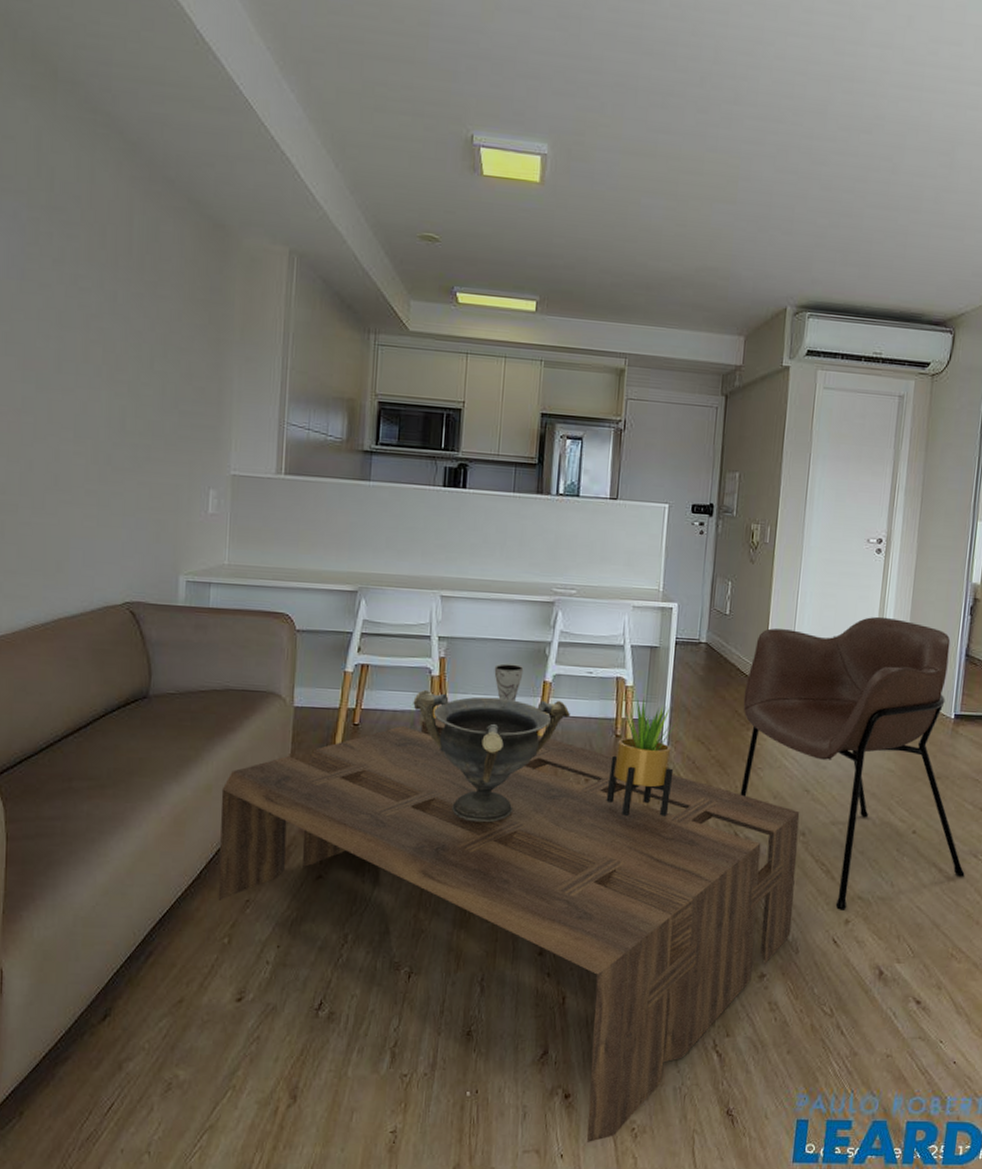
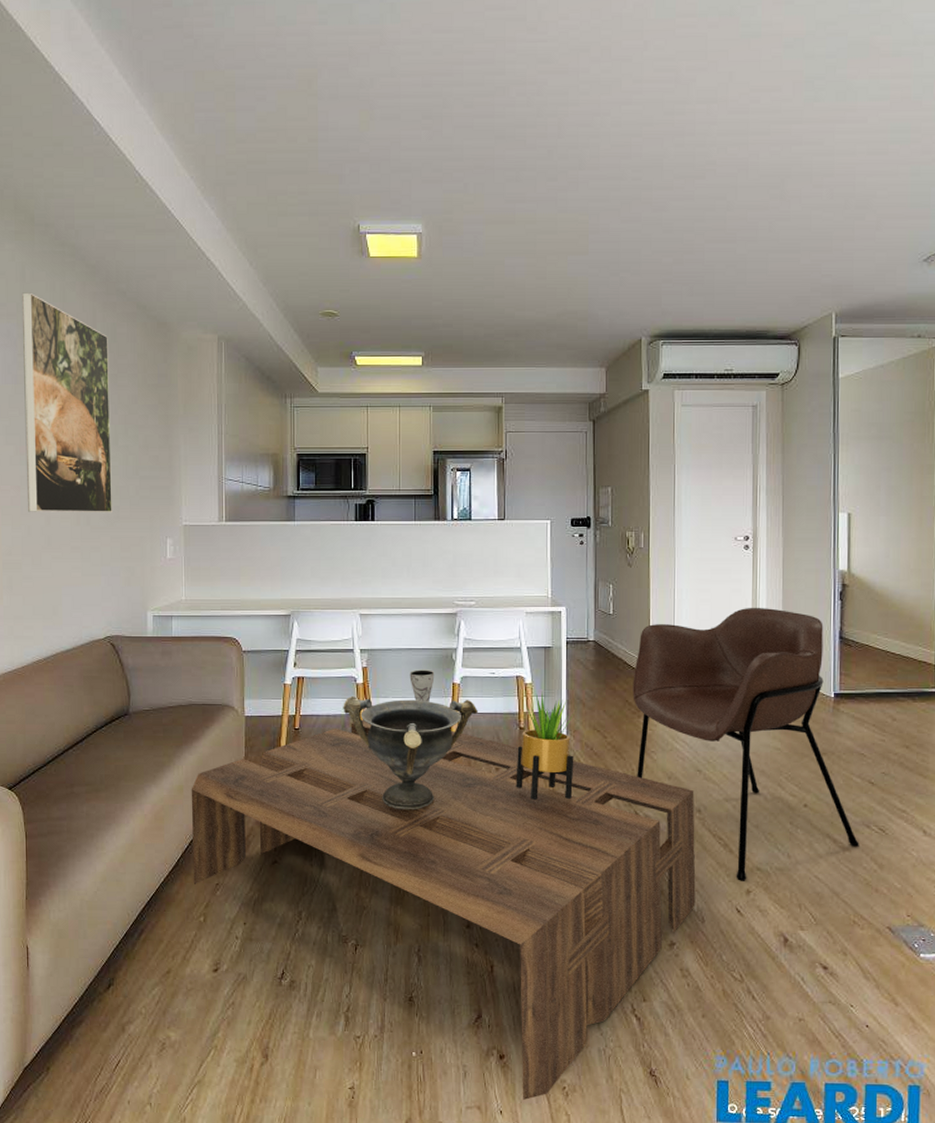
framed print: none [29,165,148,453] -> present [21,292,112,513]

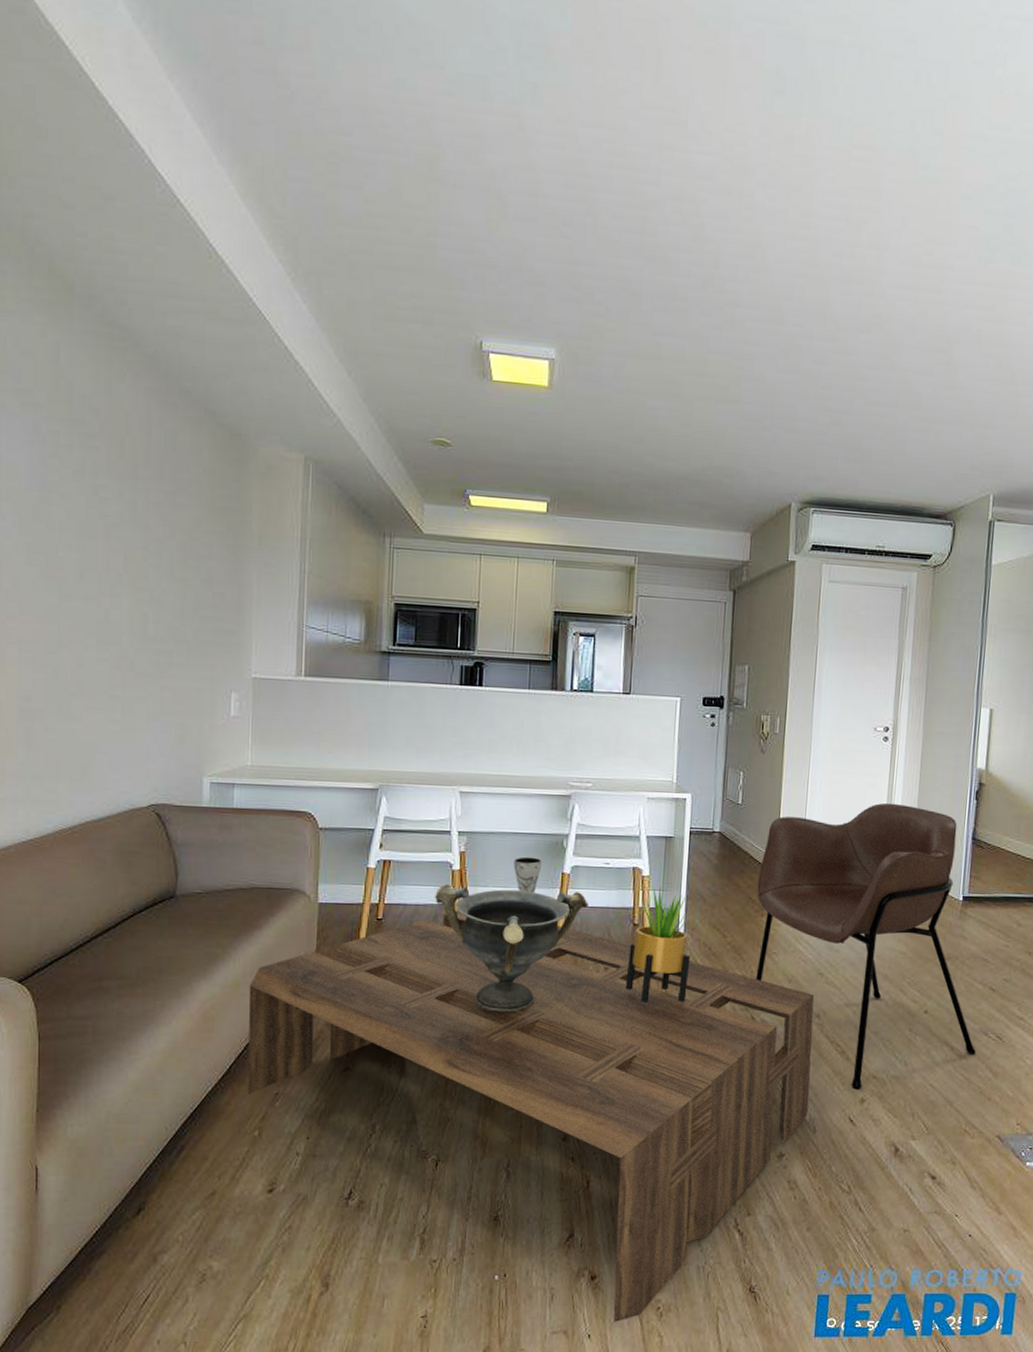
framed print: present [21,292,112,513] -> none [53,378,166,658]

